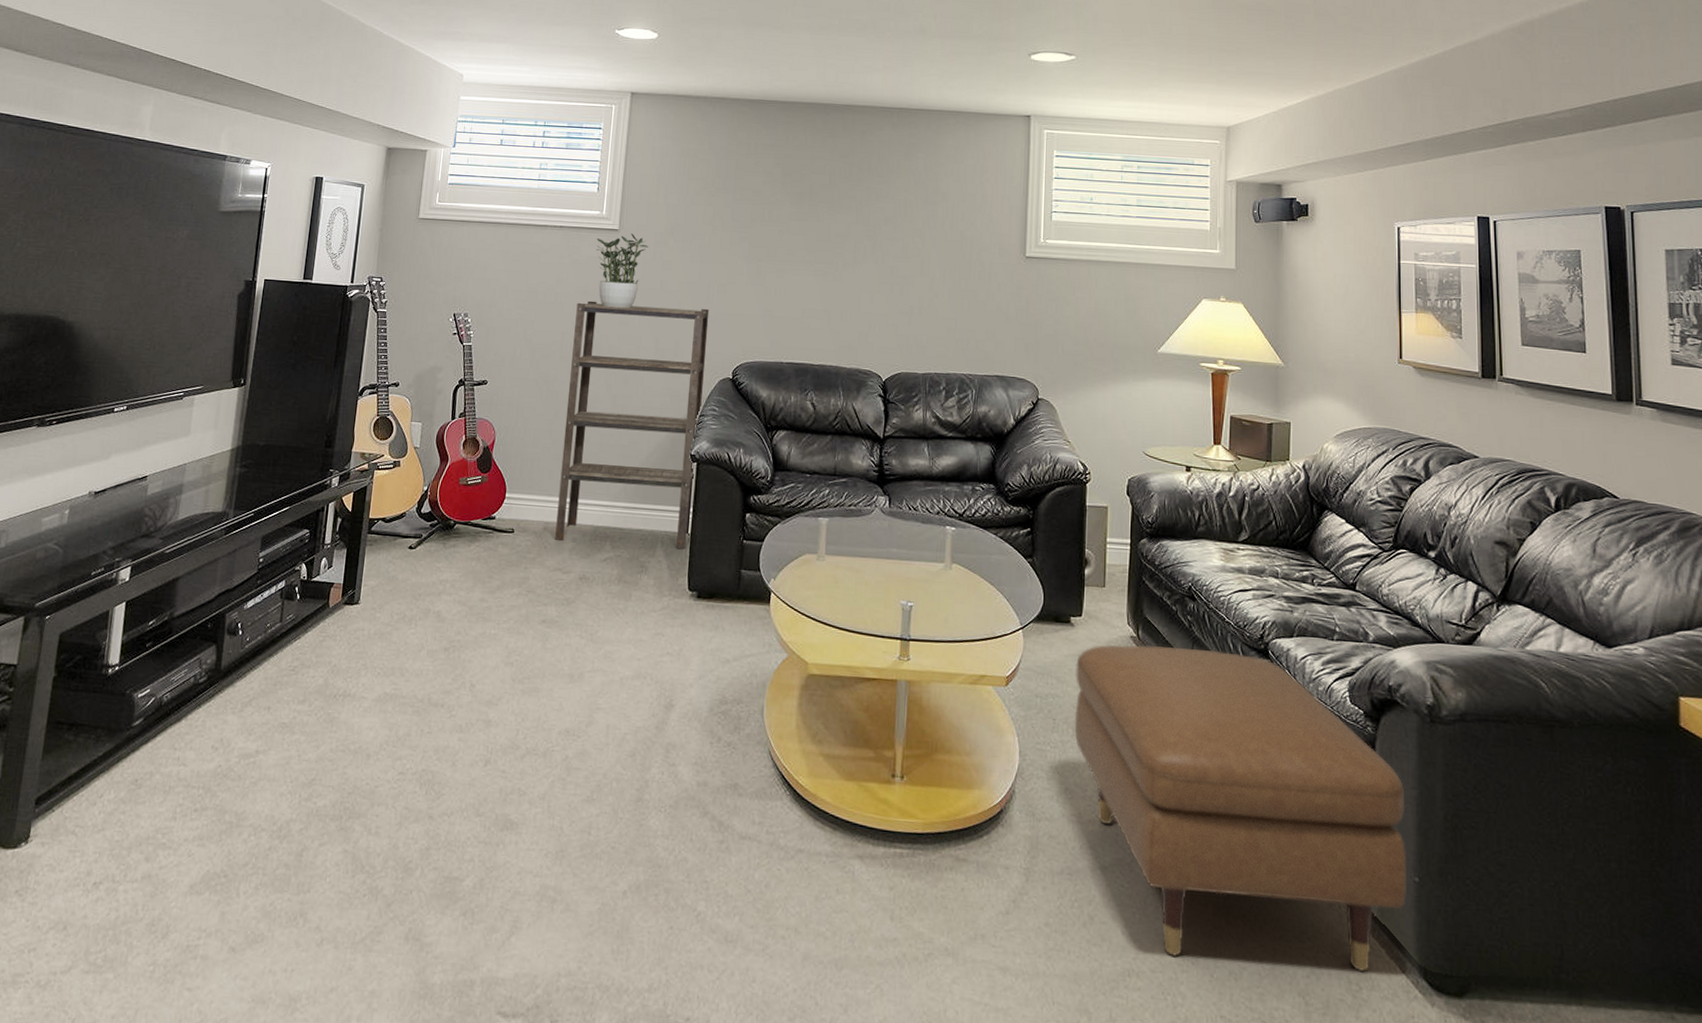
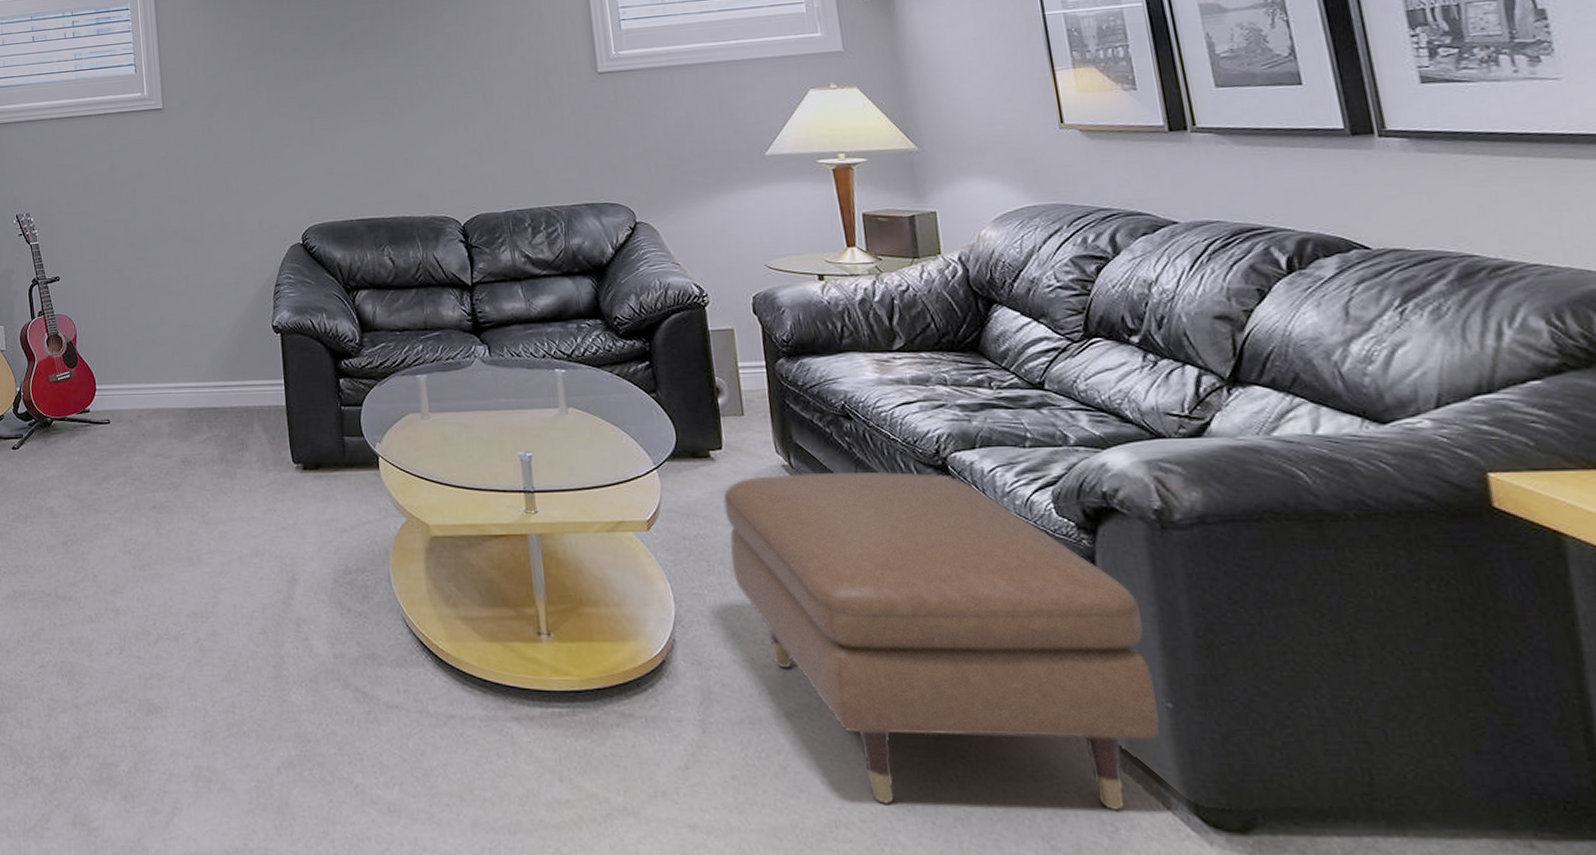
shelving unit: present [555,300,710,550] -> none [134,176,285,426]
potted plant: present [596,233,649,309] -> none [143,110,196,189]

